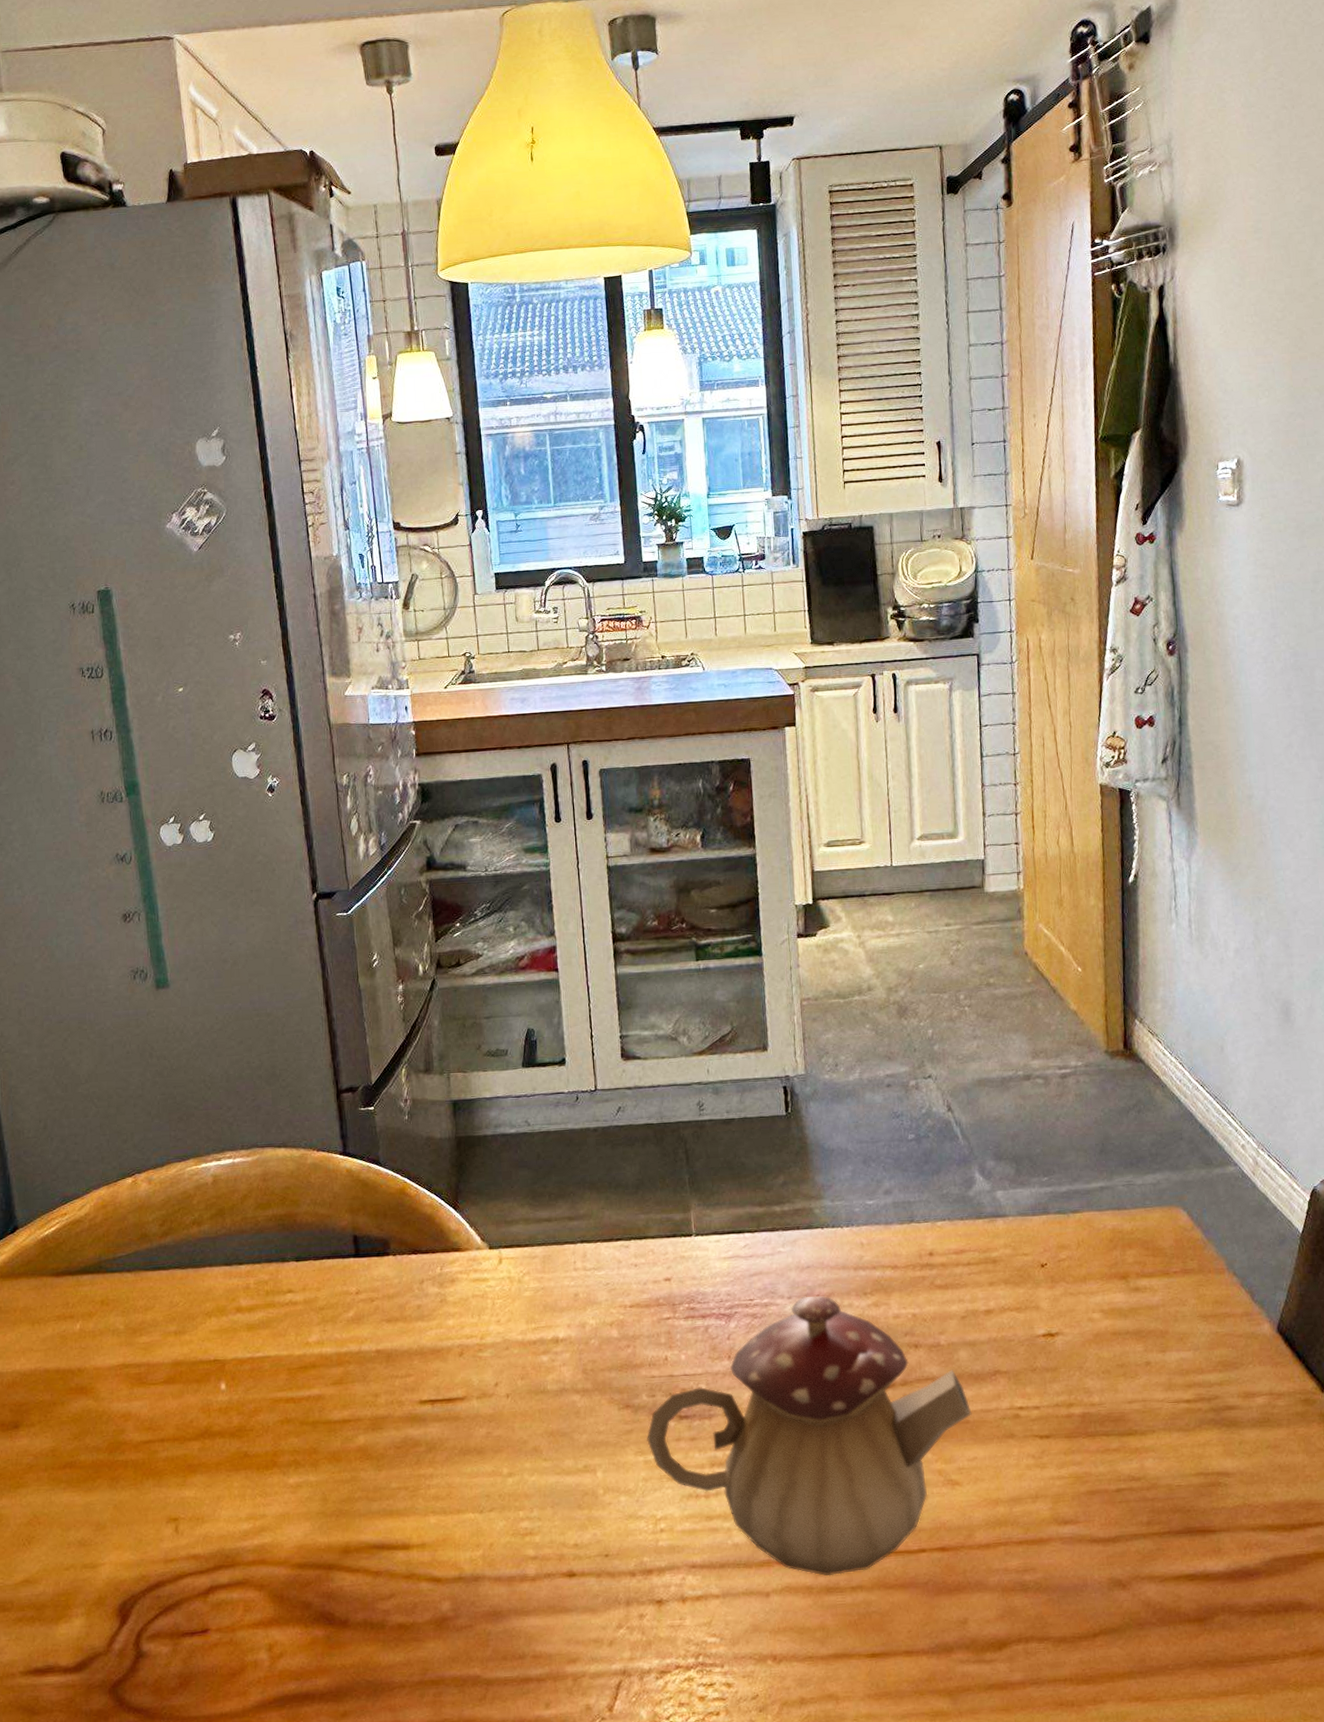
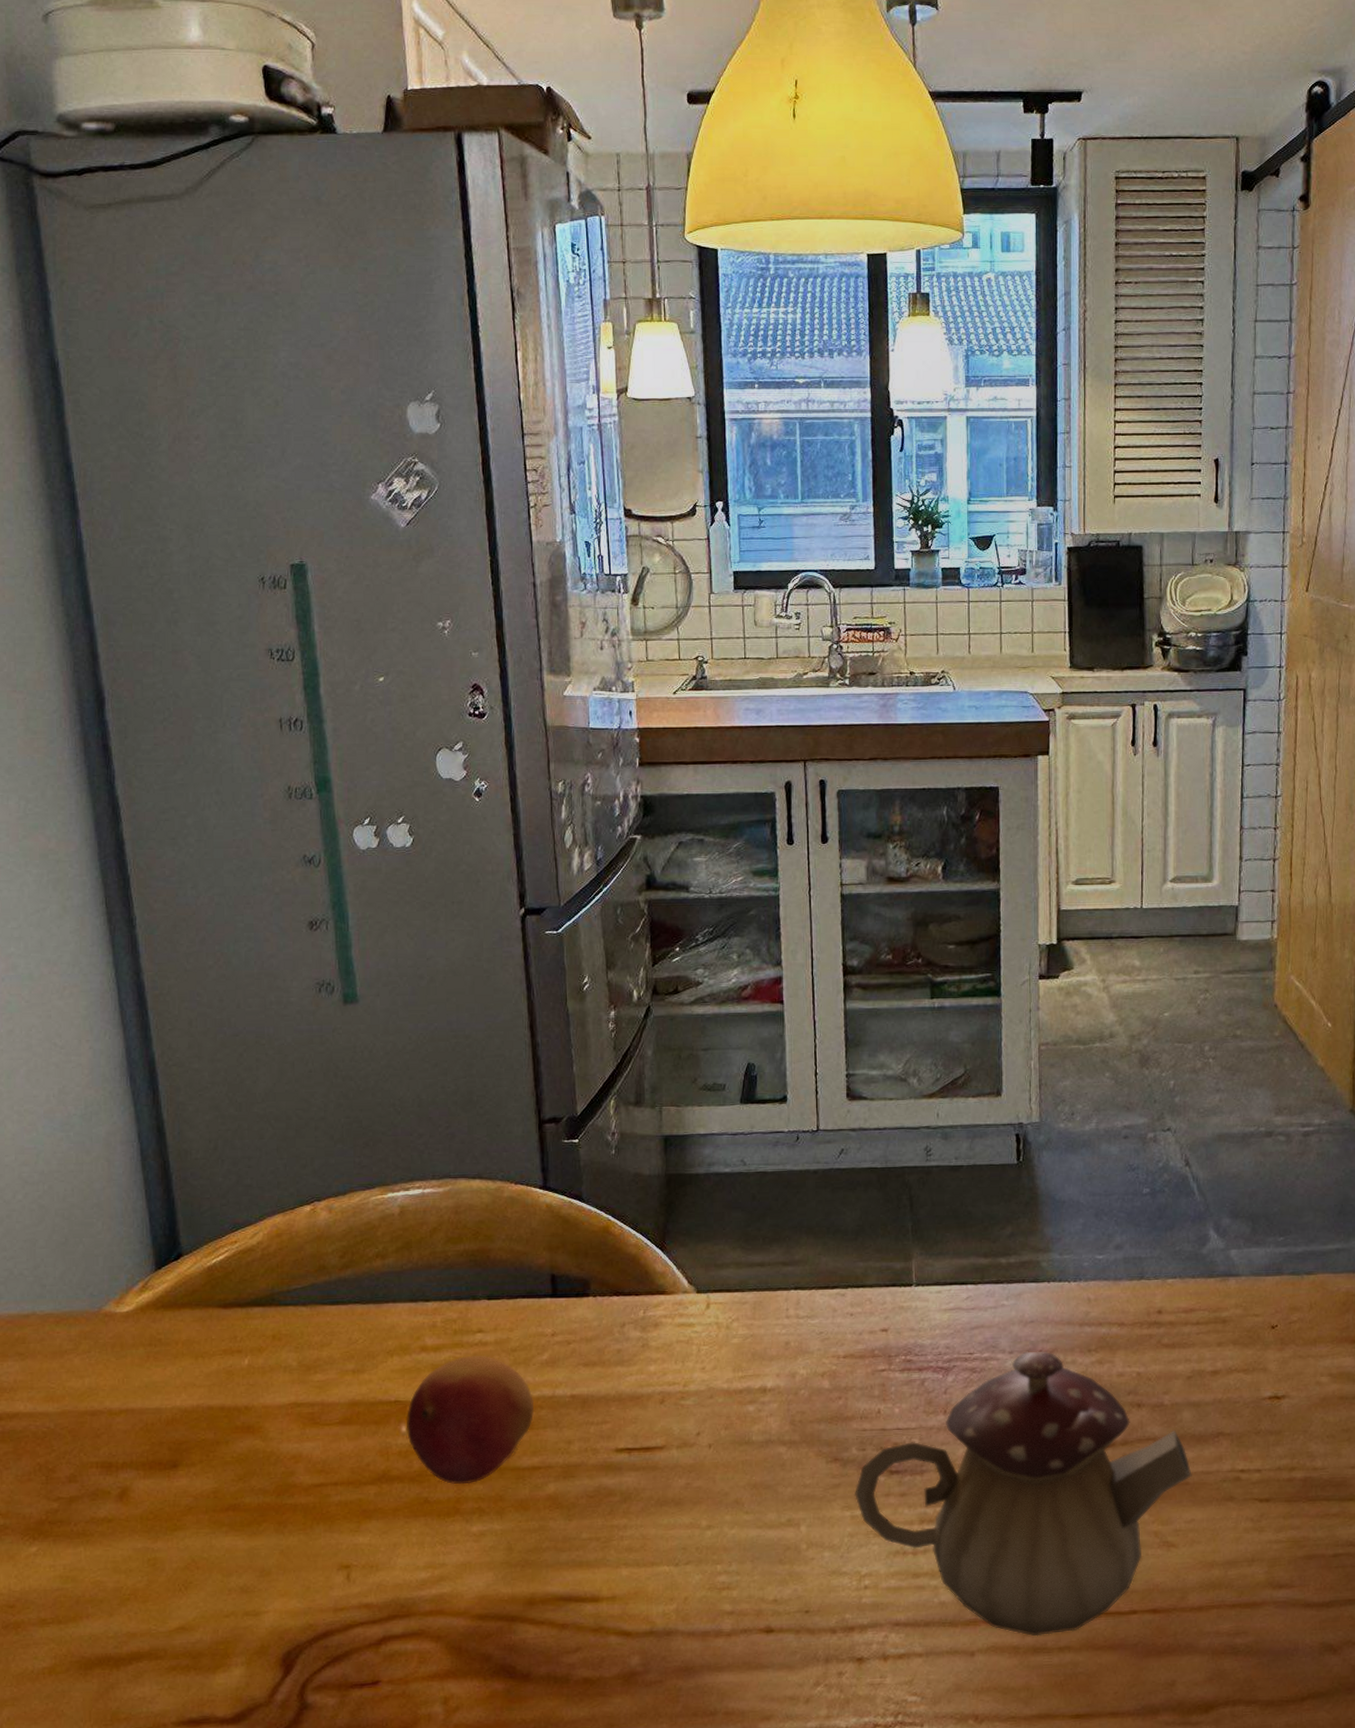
fruit: none [225,1314,343,1439] -> present [406,1355,535,1485]

